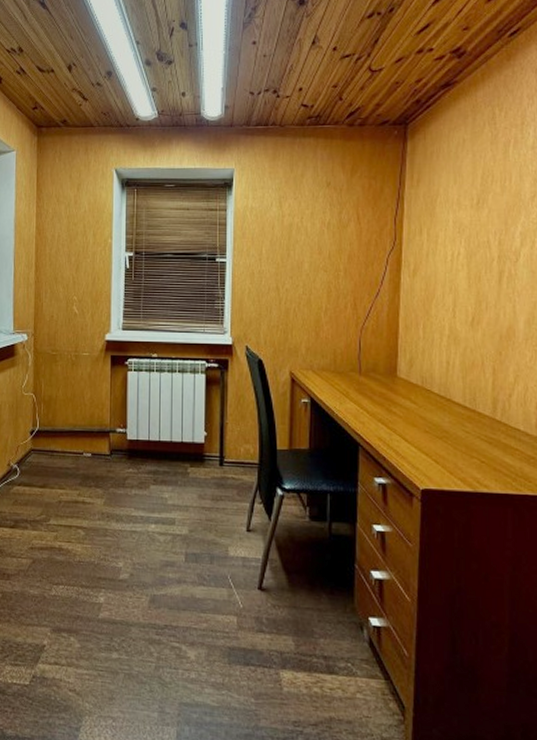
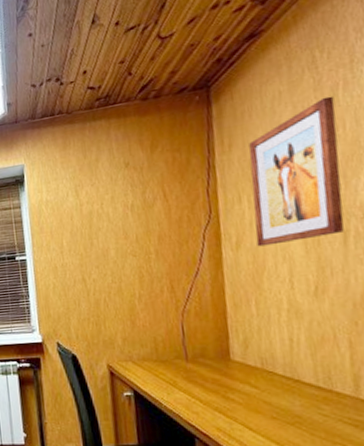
wall art: none [430,151,506,276] -> present [249,95,344,247]

